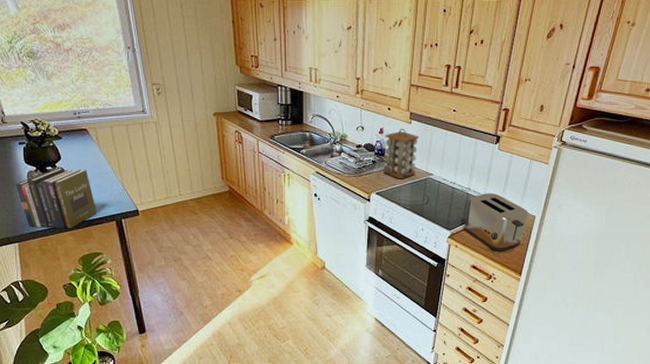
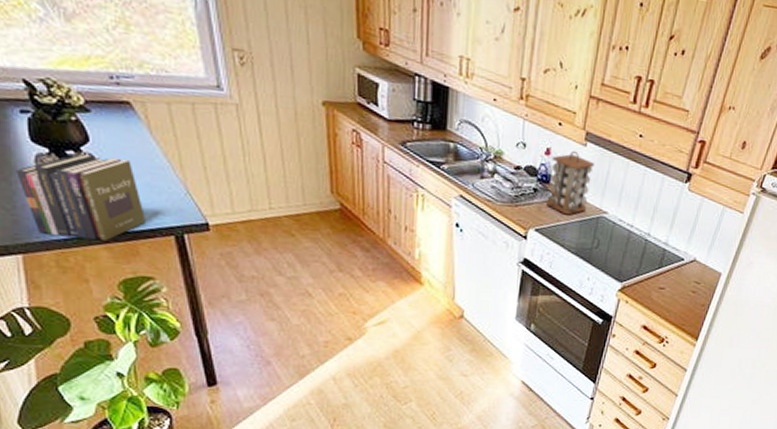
toaster: present [465,193,528,251] -> none [639,241,714,311]

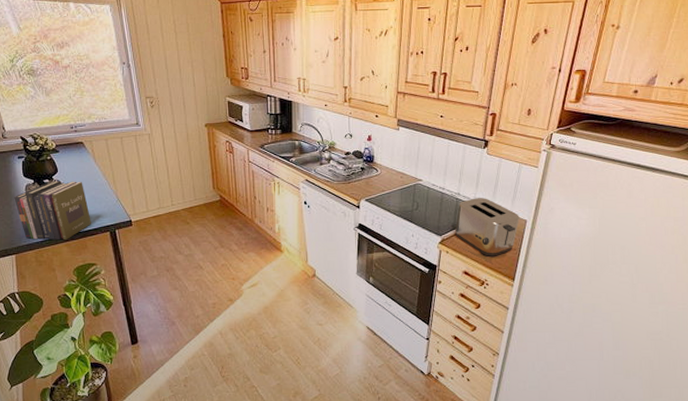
spice rack: present [547,150,594,215] -> none [372,135,407,186]
toaster: none [639,241,714,311] -> present [455,198,520,256]

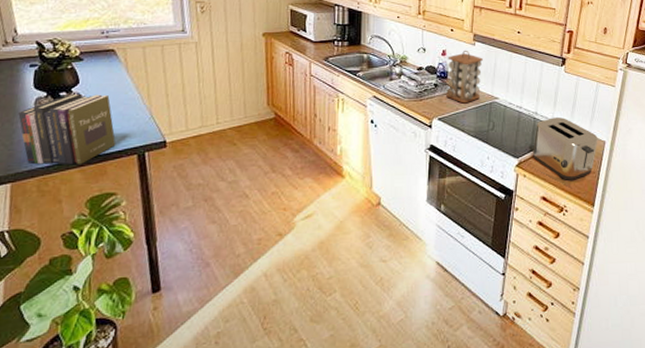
spice rack: none [372,135,407,186] -> present [446,50,483,104]

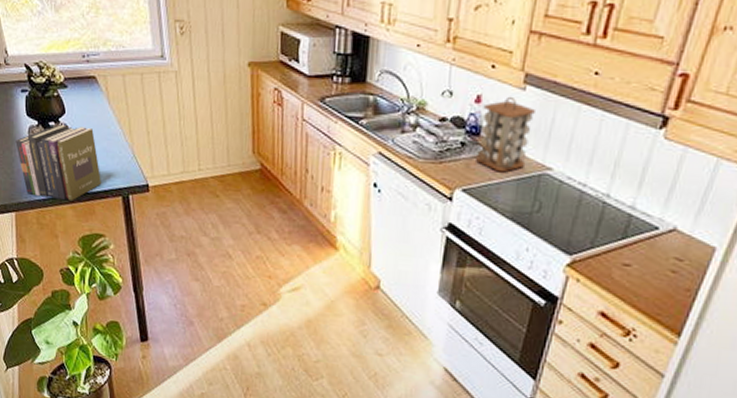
toaster: present [533,117,598,180] -> none [594,204,704,297]

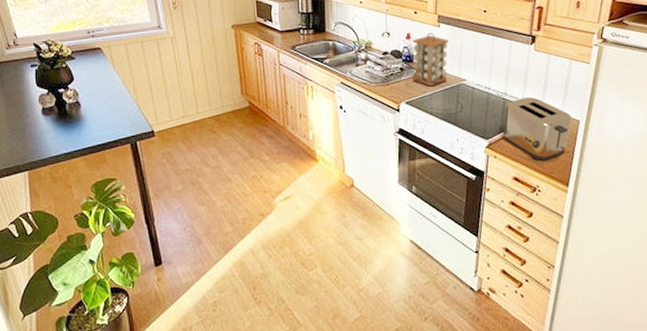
books: present [15,123,101,202] -> none [27,89,110,154]
toaster: none [594,204,704,297] -> present [503,97,572,161]

